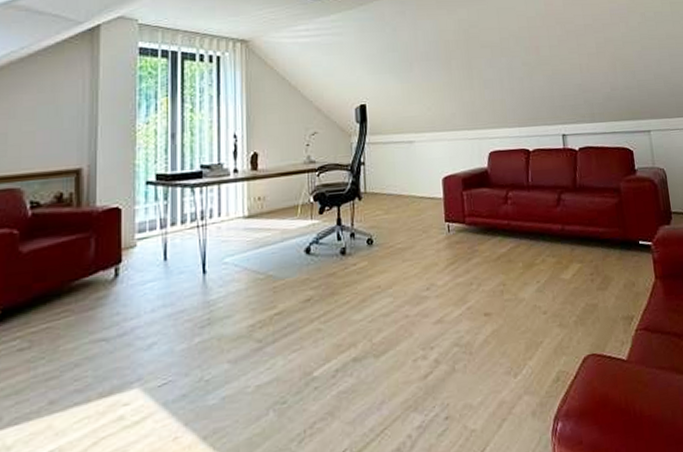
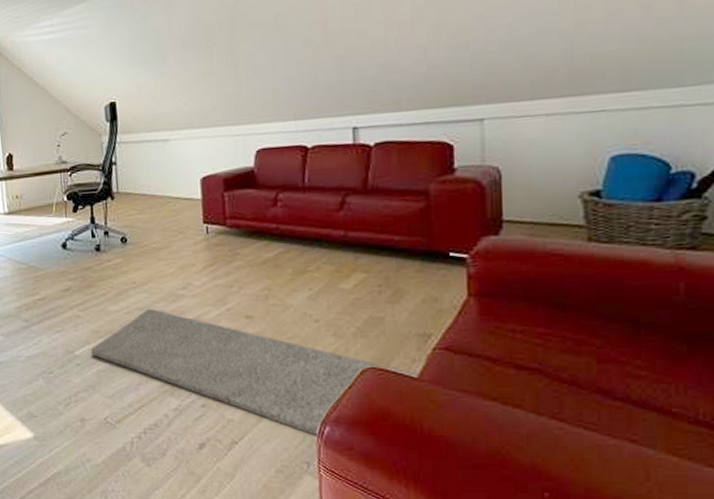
rug: none [330,313,629,435] -> present [90,308,421,436]

